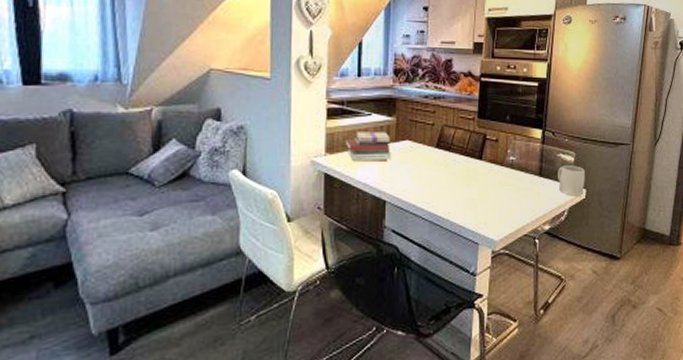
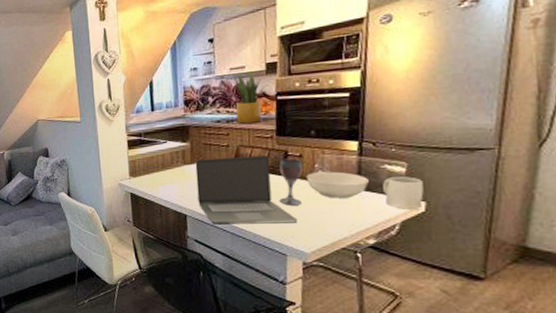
books: present [345,132,392,162] -> none [145,156,189,183]
laptop: none [399,138,489,211] -> present [195,156,297,224]
planter: none [443,48,472,102] -> present [234,71,266,124]
cup: none [476,142,499,191] -> present [279,158,304,205]
bowl: none [500,158,548,185] -> present [306,171,369,198]

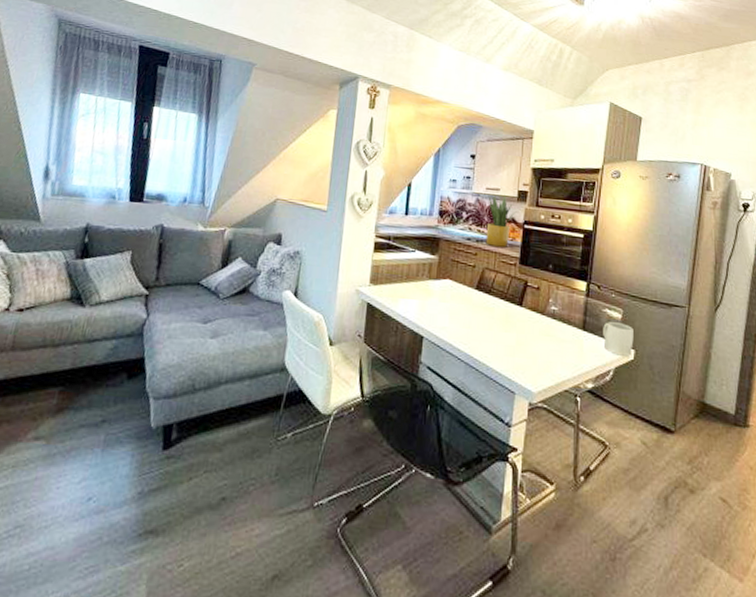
laptop: present [195,156,297,224] -> none [437,276,528,359]
cup: present [279,158,304,205] -> none [515,288,540,340]
bowl: present [306,171,369,198] -> none [541,307,592,338]

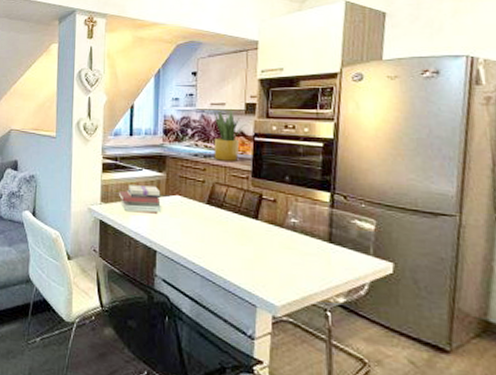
books: none [388,266,432,298] -> present [118,185,162,214]
mug: present [603,321,634,357] -> none [353,232,392,270]

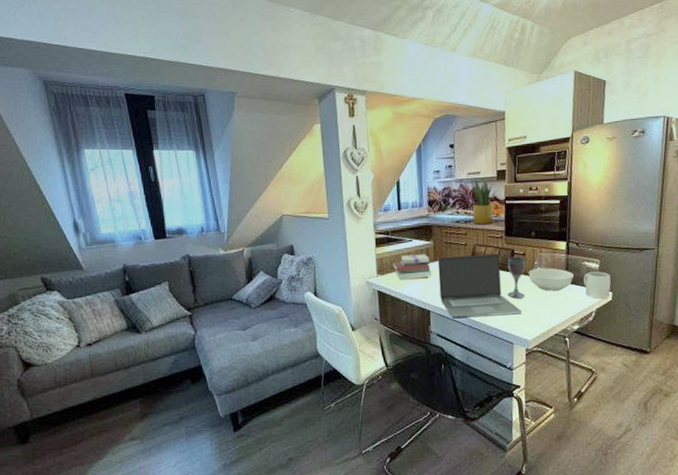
laptop: none [169,193,268,272] -> present [437,254,521,318]
cup: none [252,202,277,253] -> present [507,256,526,299]
bowl: none [279,219,340,251] -> present [528,267,574,291]
mug: none [353,232,392,270] -> present [583,271,611,299]

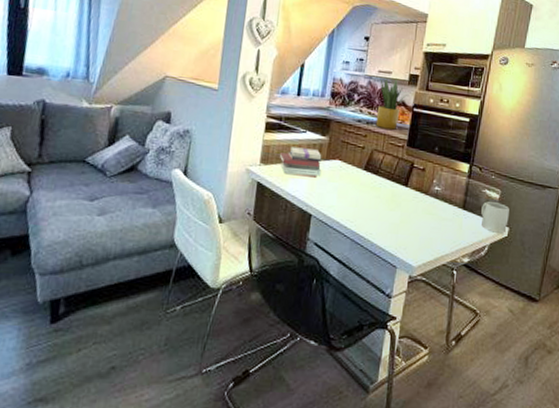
laptop: present [437,254,521,318] -> none [325,157,411,235]
cup: present [507,256,526,299] -> none [399,170,425,218]
bowl: present [528,267,574,291] -> none [425,187,472,216]

